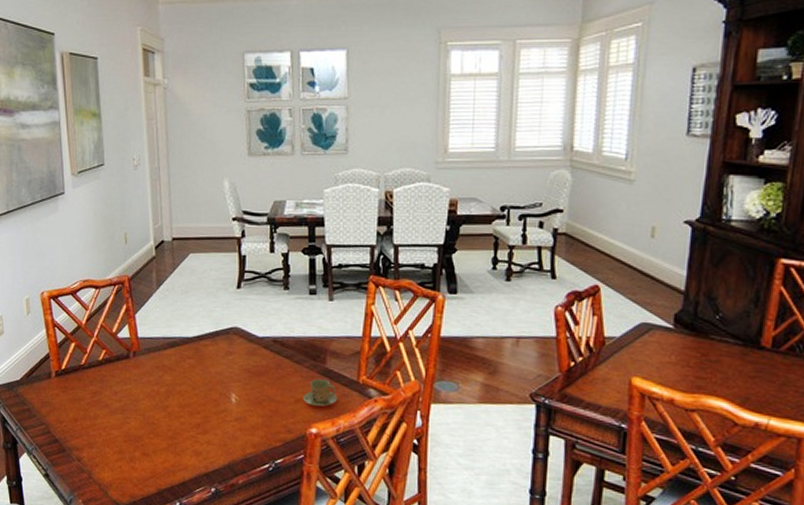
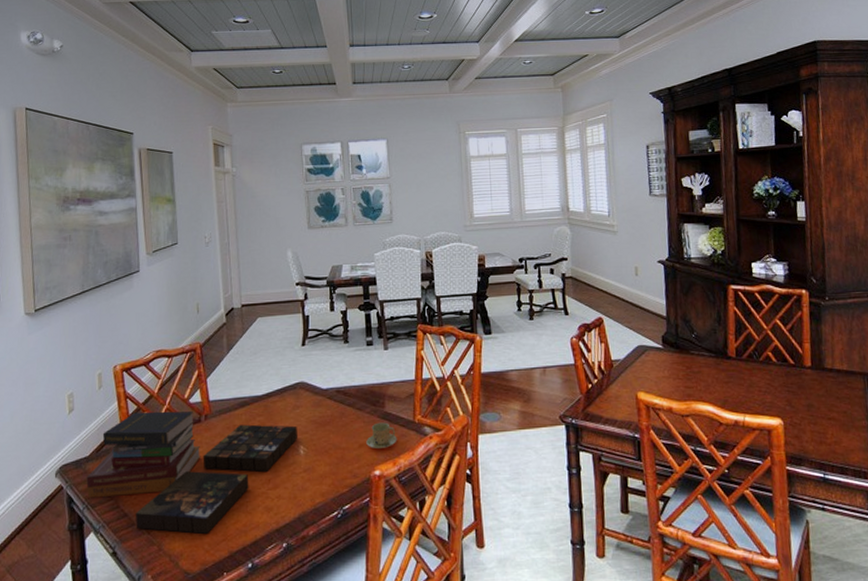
books: none [18,341,130,424] -> present [86,411,201,498]
board game: none [65,365,229,470] -> present [135,424,297,535]

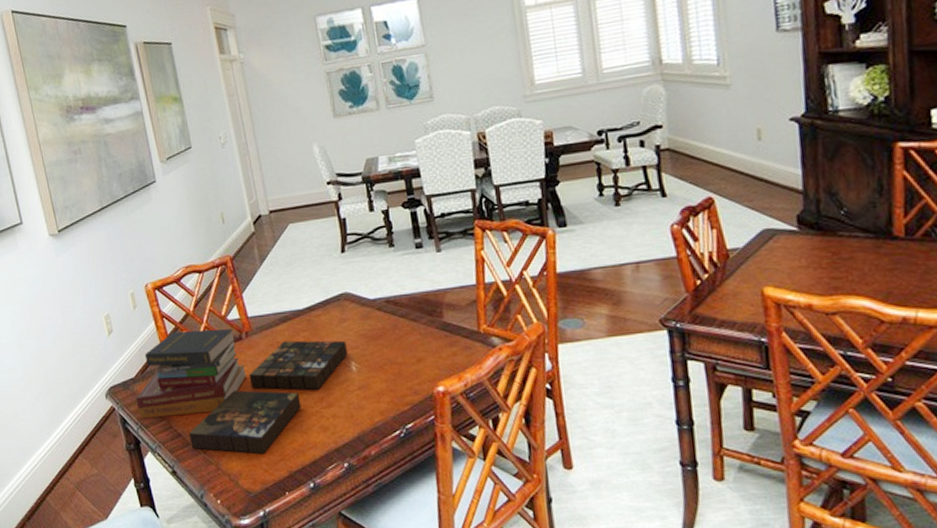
cup and saucer: present [366,422,397,448] -> none [425,333,461,363]

